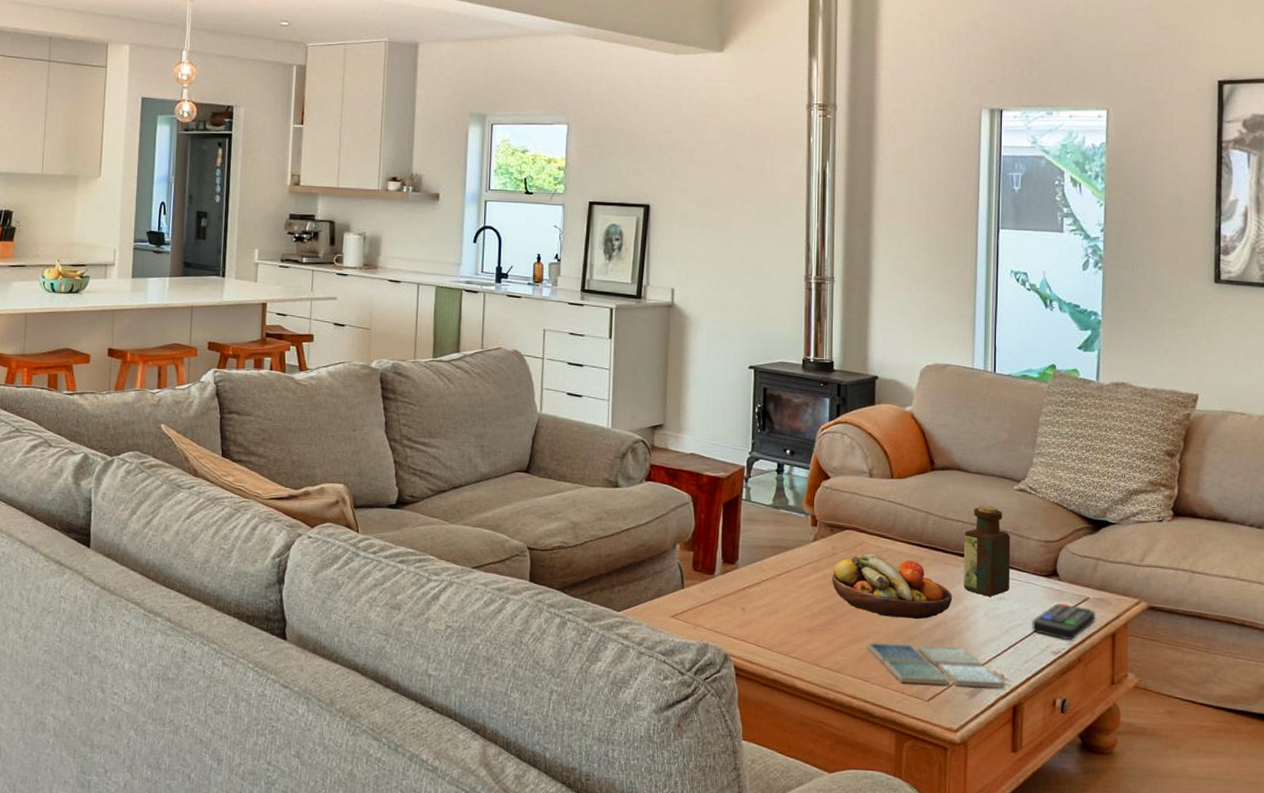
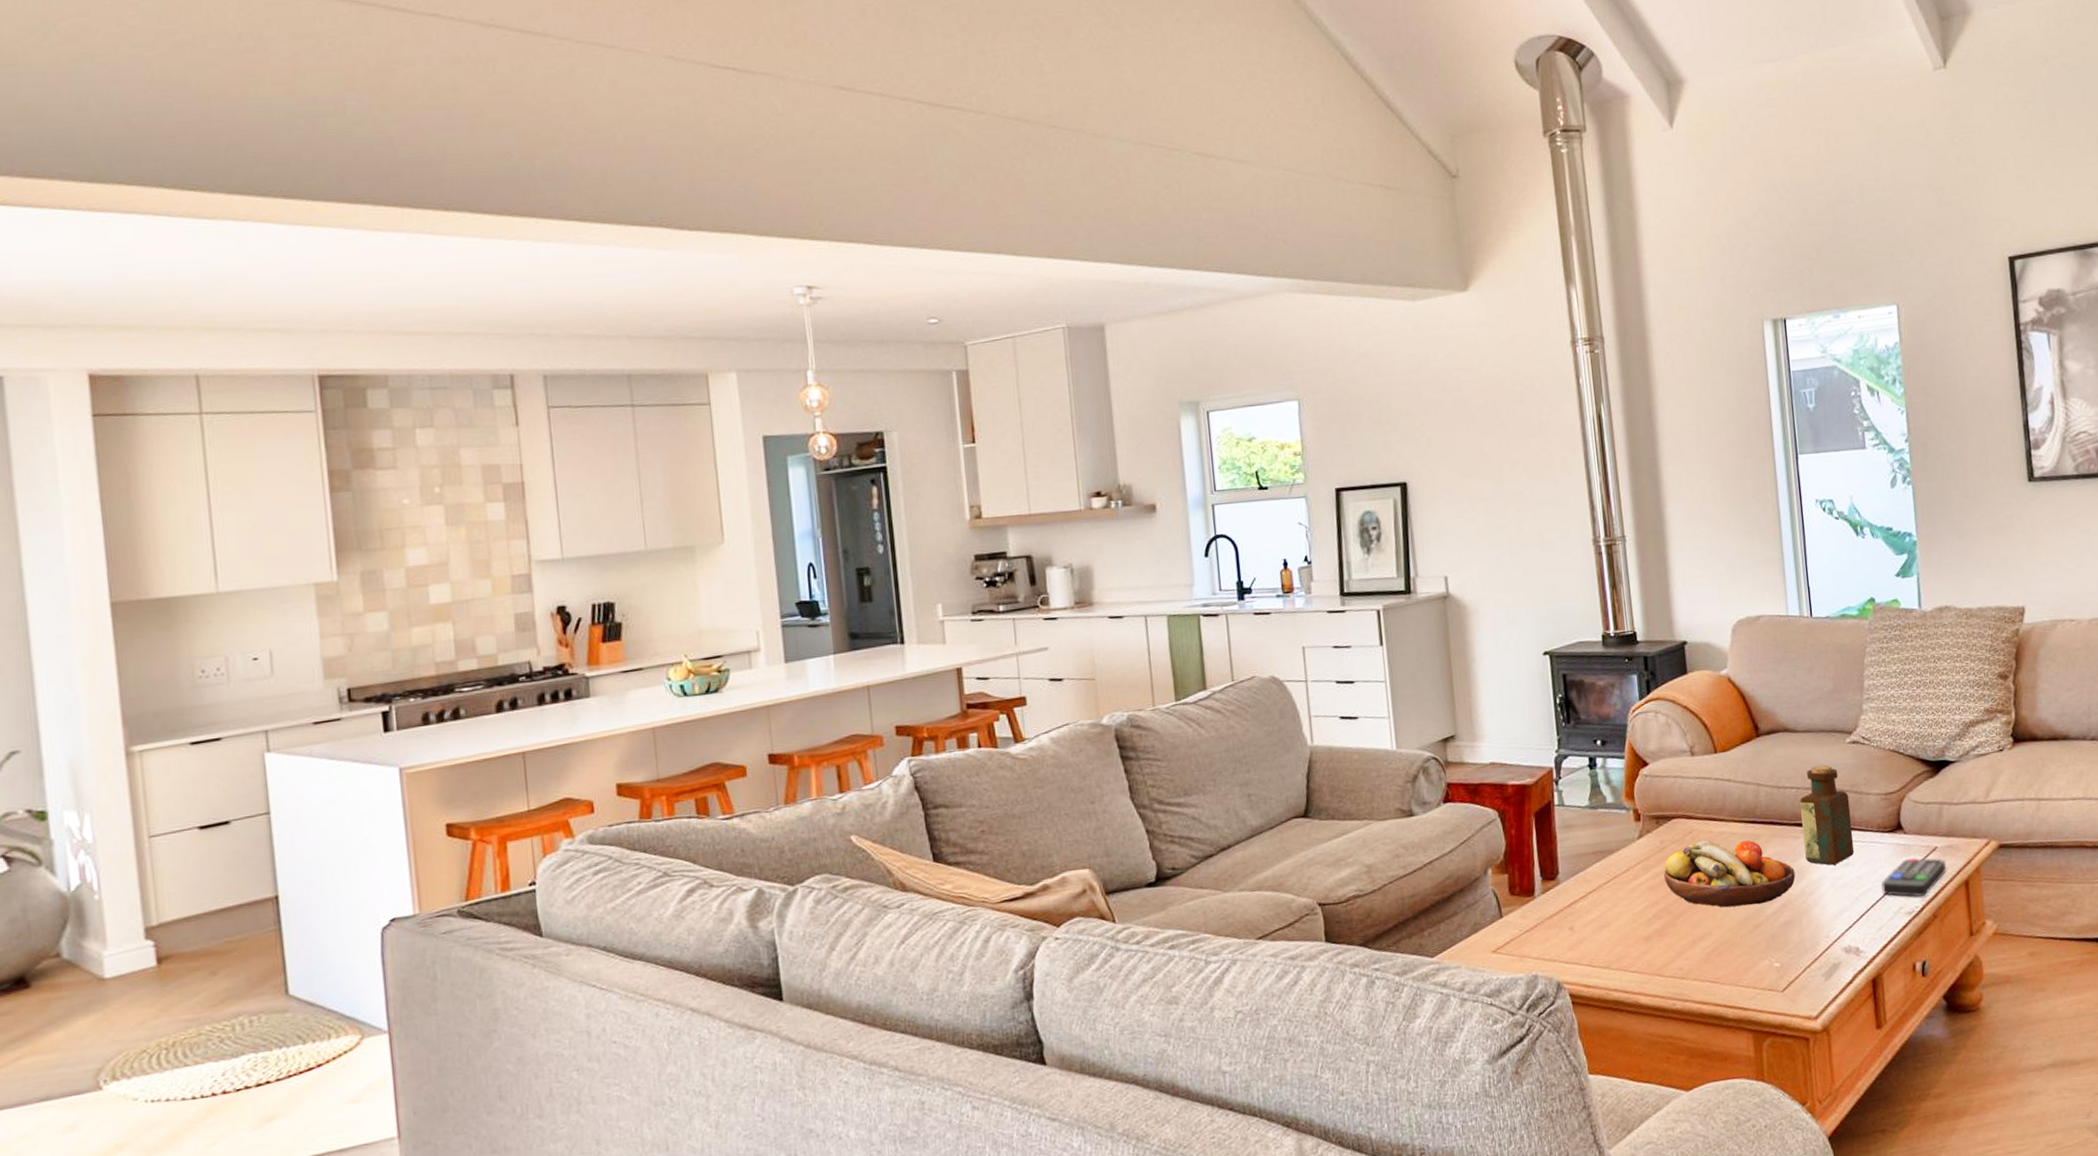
drink coaster: present [867,642,1006,688] -> none [1710,926,1862,977]

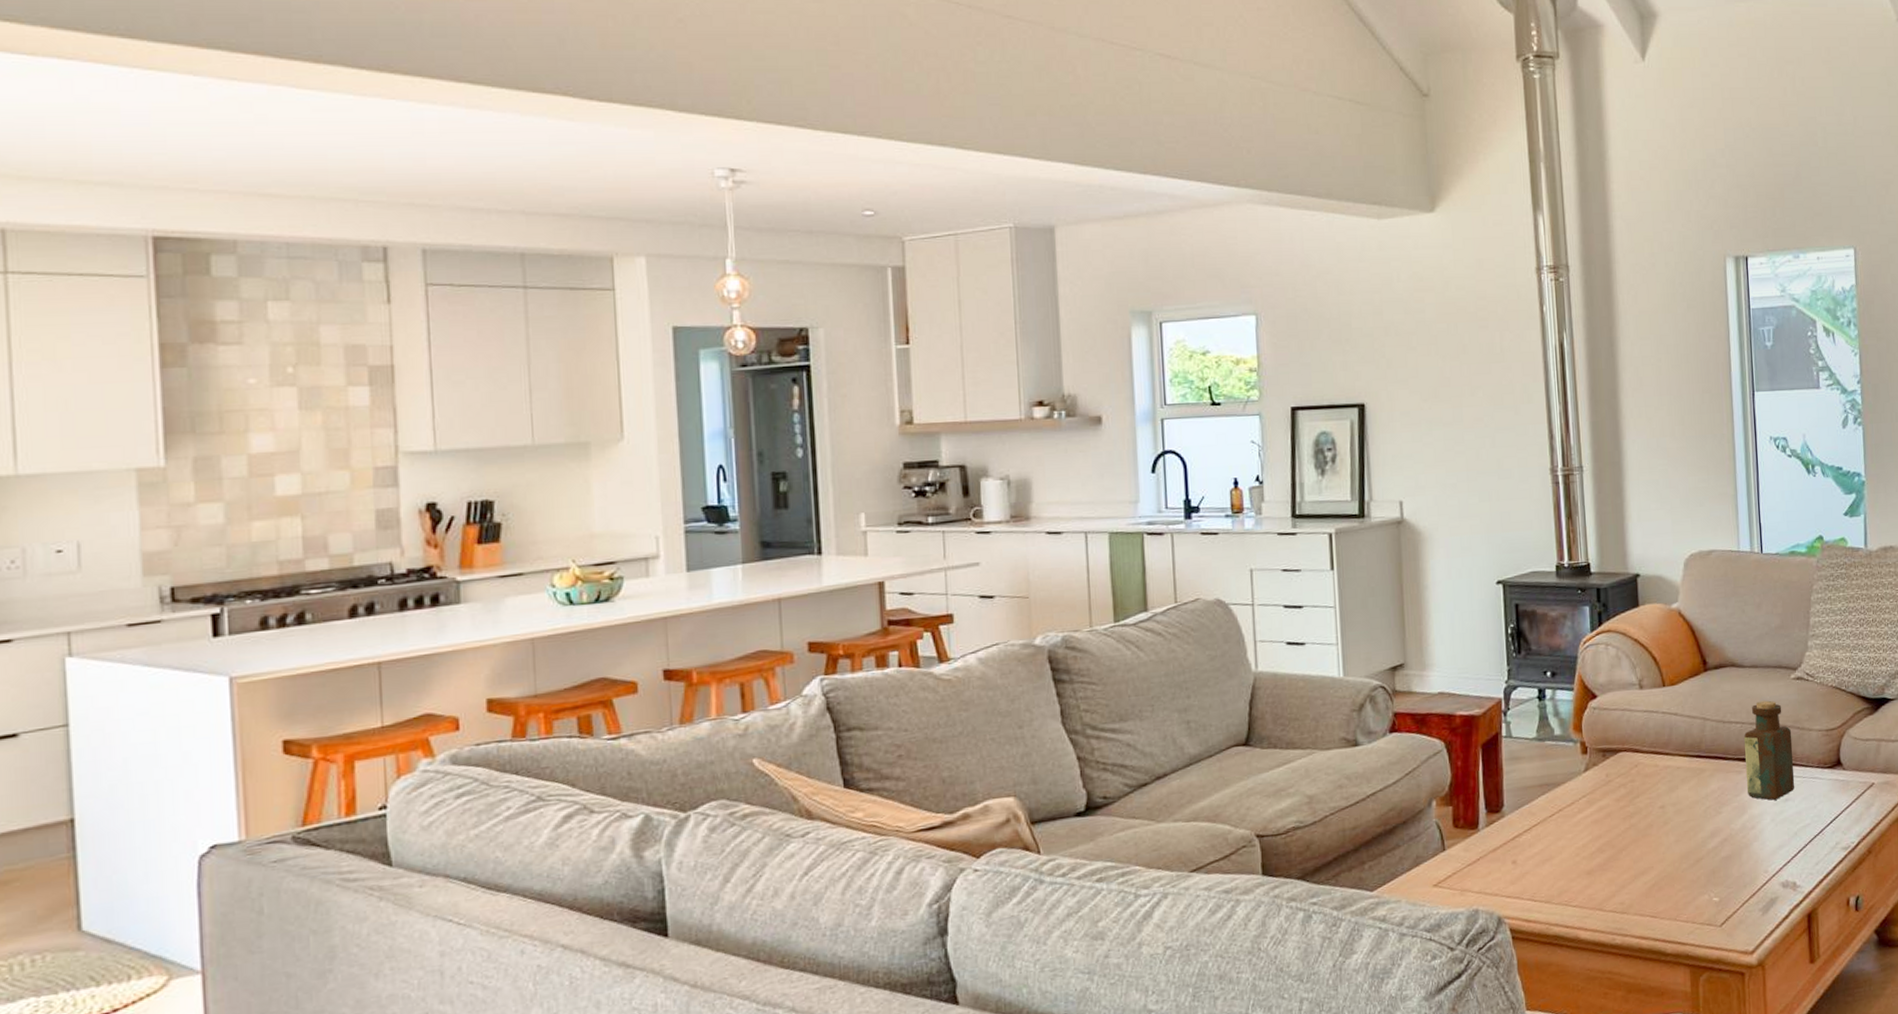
fruit bowl: present [1664,839,1796,908] -> none [1608,773,1737,842]
remote control: present [1881,857,1947,897] -> none [1820,793,1883,833]

